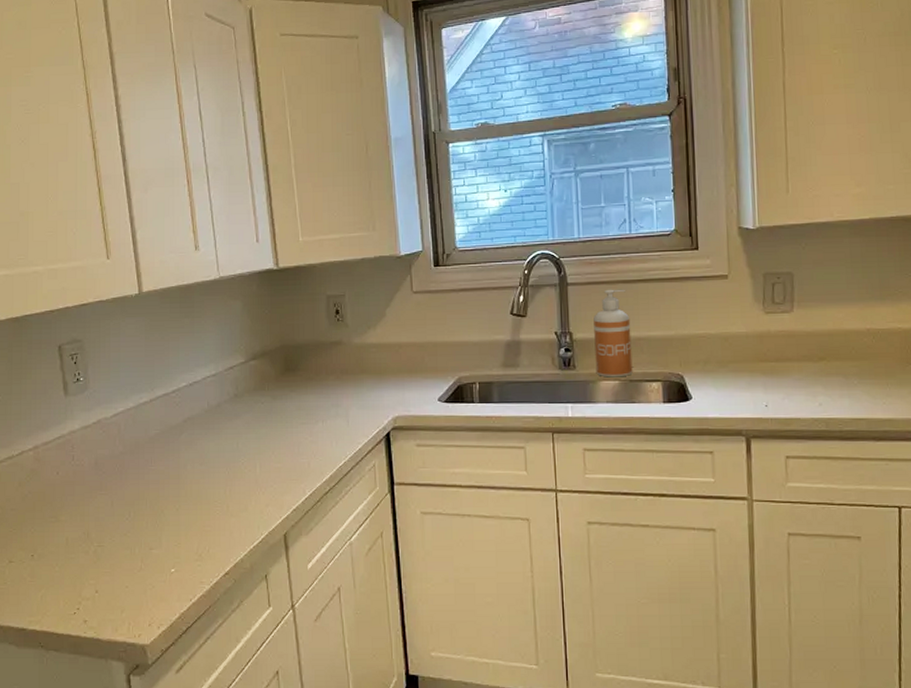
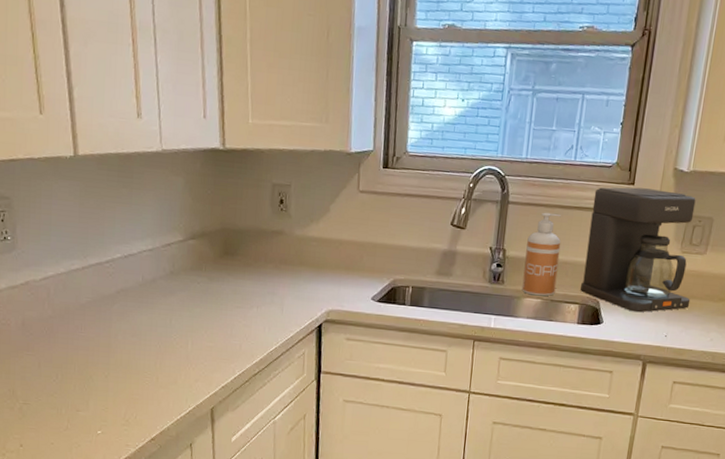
coffee maker: none [657,251,787,383] -> present [579,187,696,313]

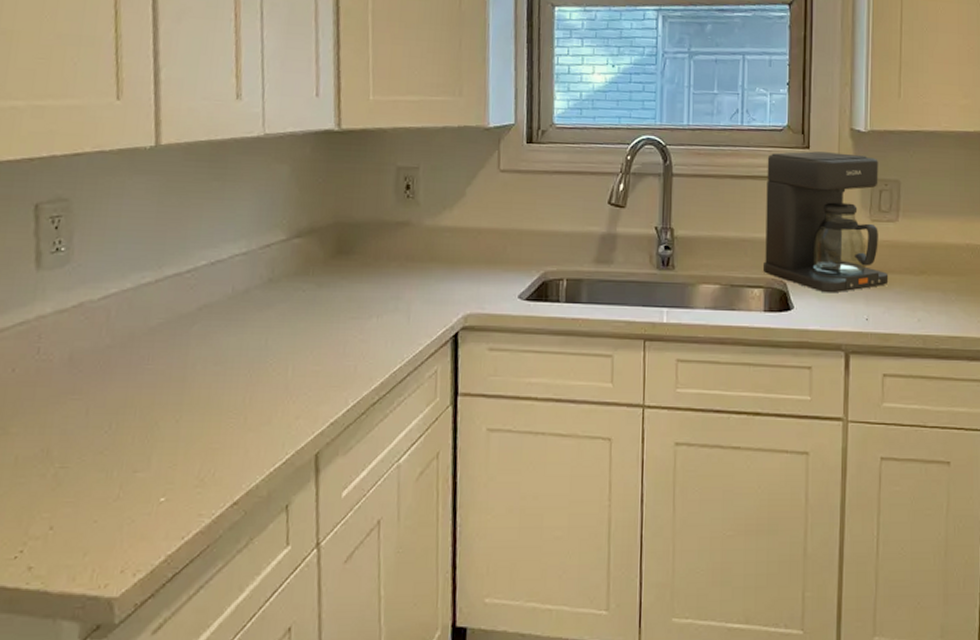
soap dispenser: present [522,212,561,297] -> none [696,183,736,281]

